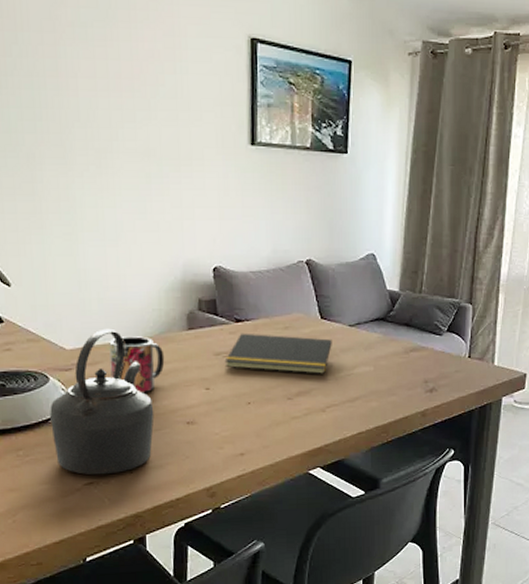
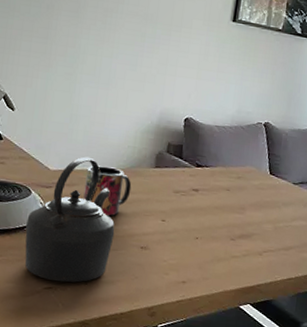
notepad: present [224,333,332,374] -> none [181,176,277,222]

